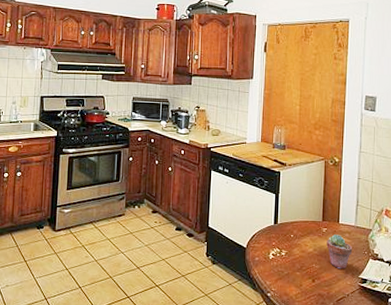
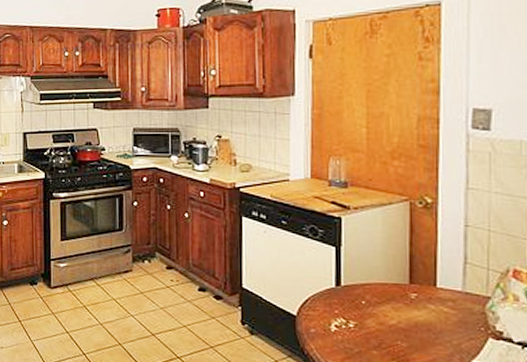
potted succulent: present [326,234,353,269] -> none [417,302,460,350]

